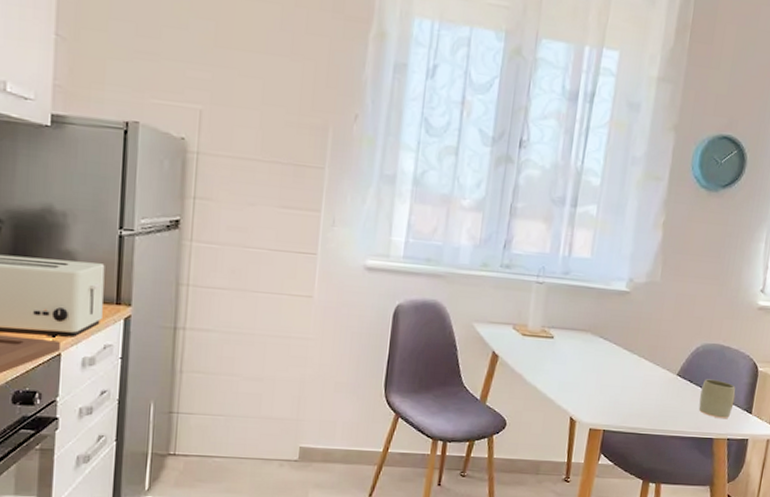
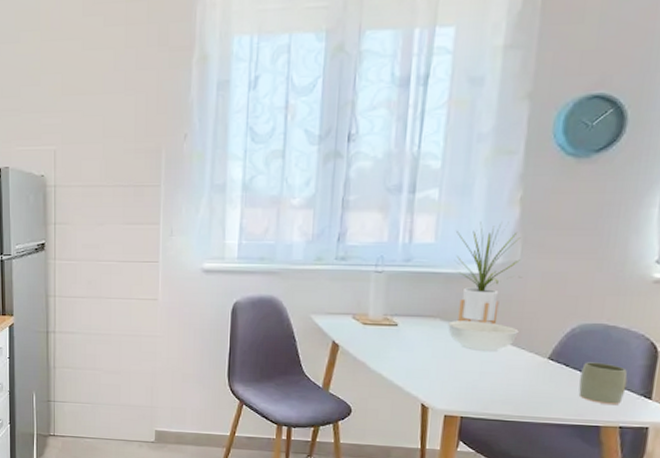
bowl: none [597,335,655,368] -> present [448,321,519,353]
house plant: none [606,241,662,341] -> present [456,221,523,325]

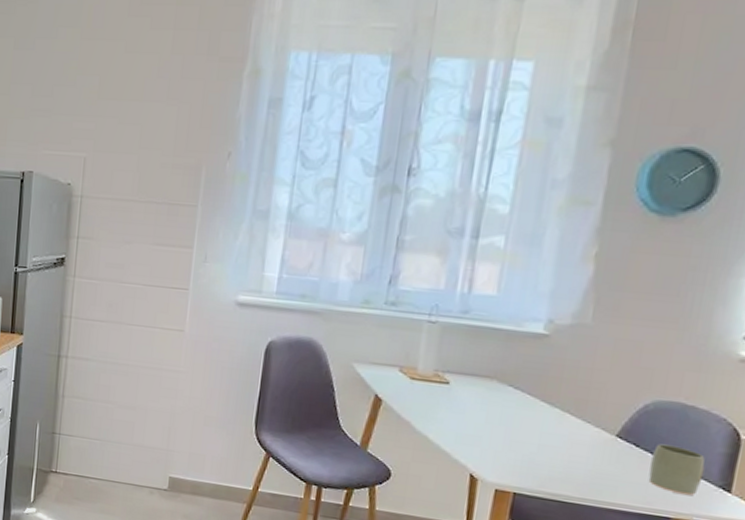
bowl: present [448,321,519,353] -> none [505,384,585,424]
house plant: present [456,221,523,325] -> none [517,276,593,393]

